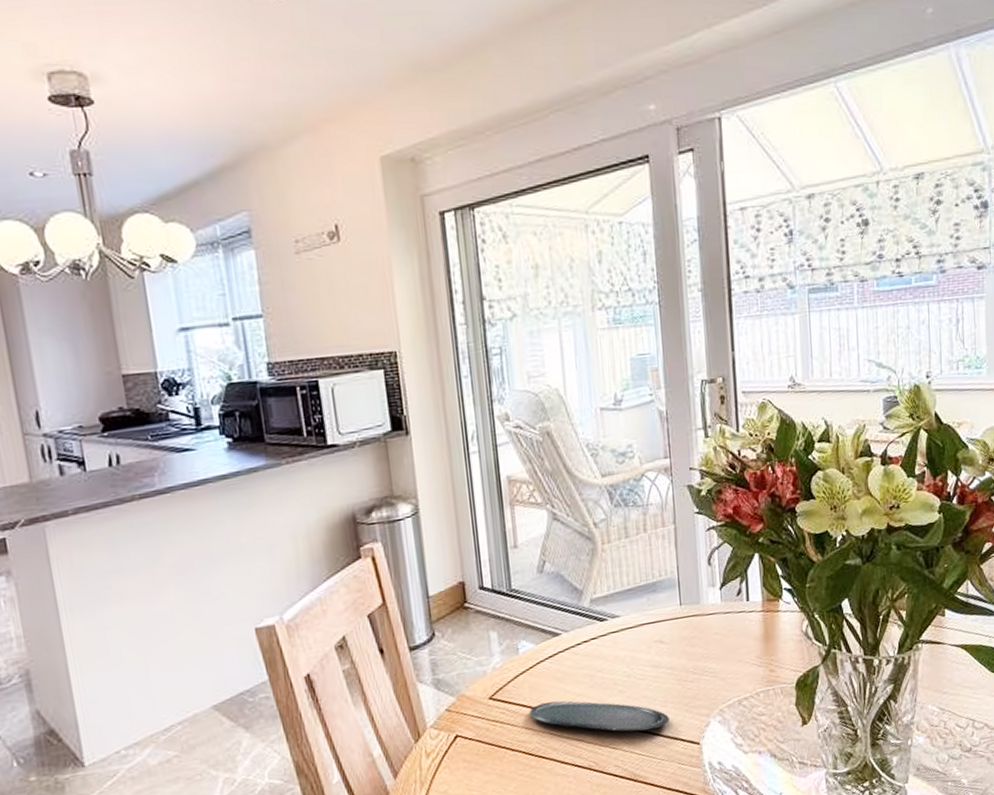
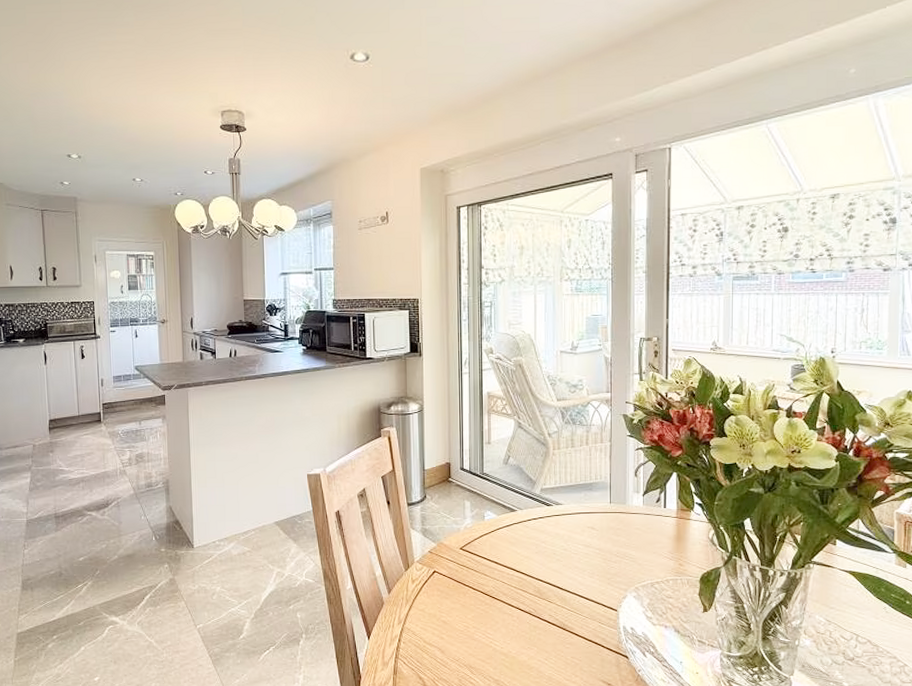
oval tray: present [530,700,669,732] -> none [489,559,594,592]

